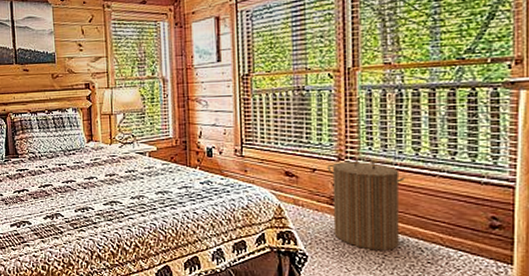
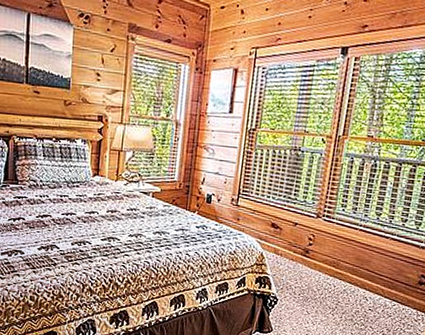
laundry hamper: present [327,156,405,251] -> none [302,216,366,298]

